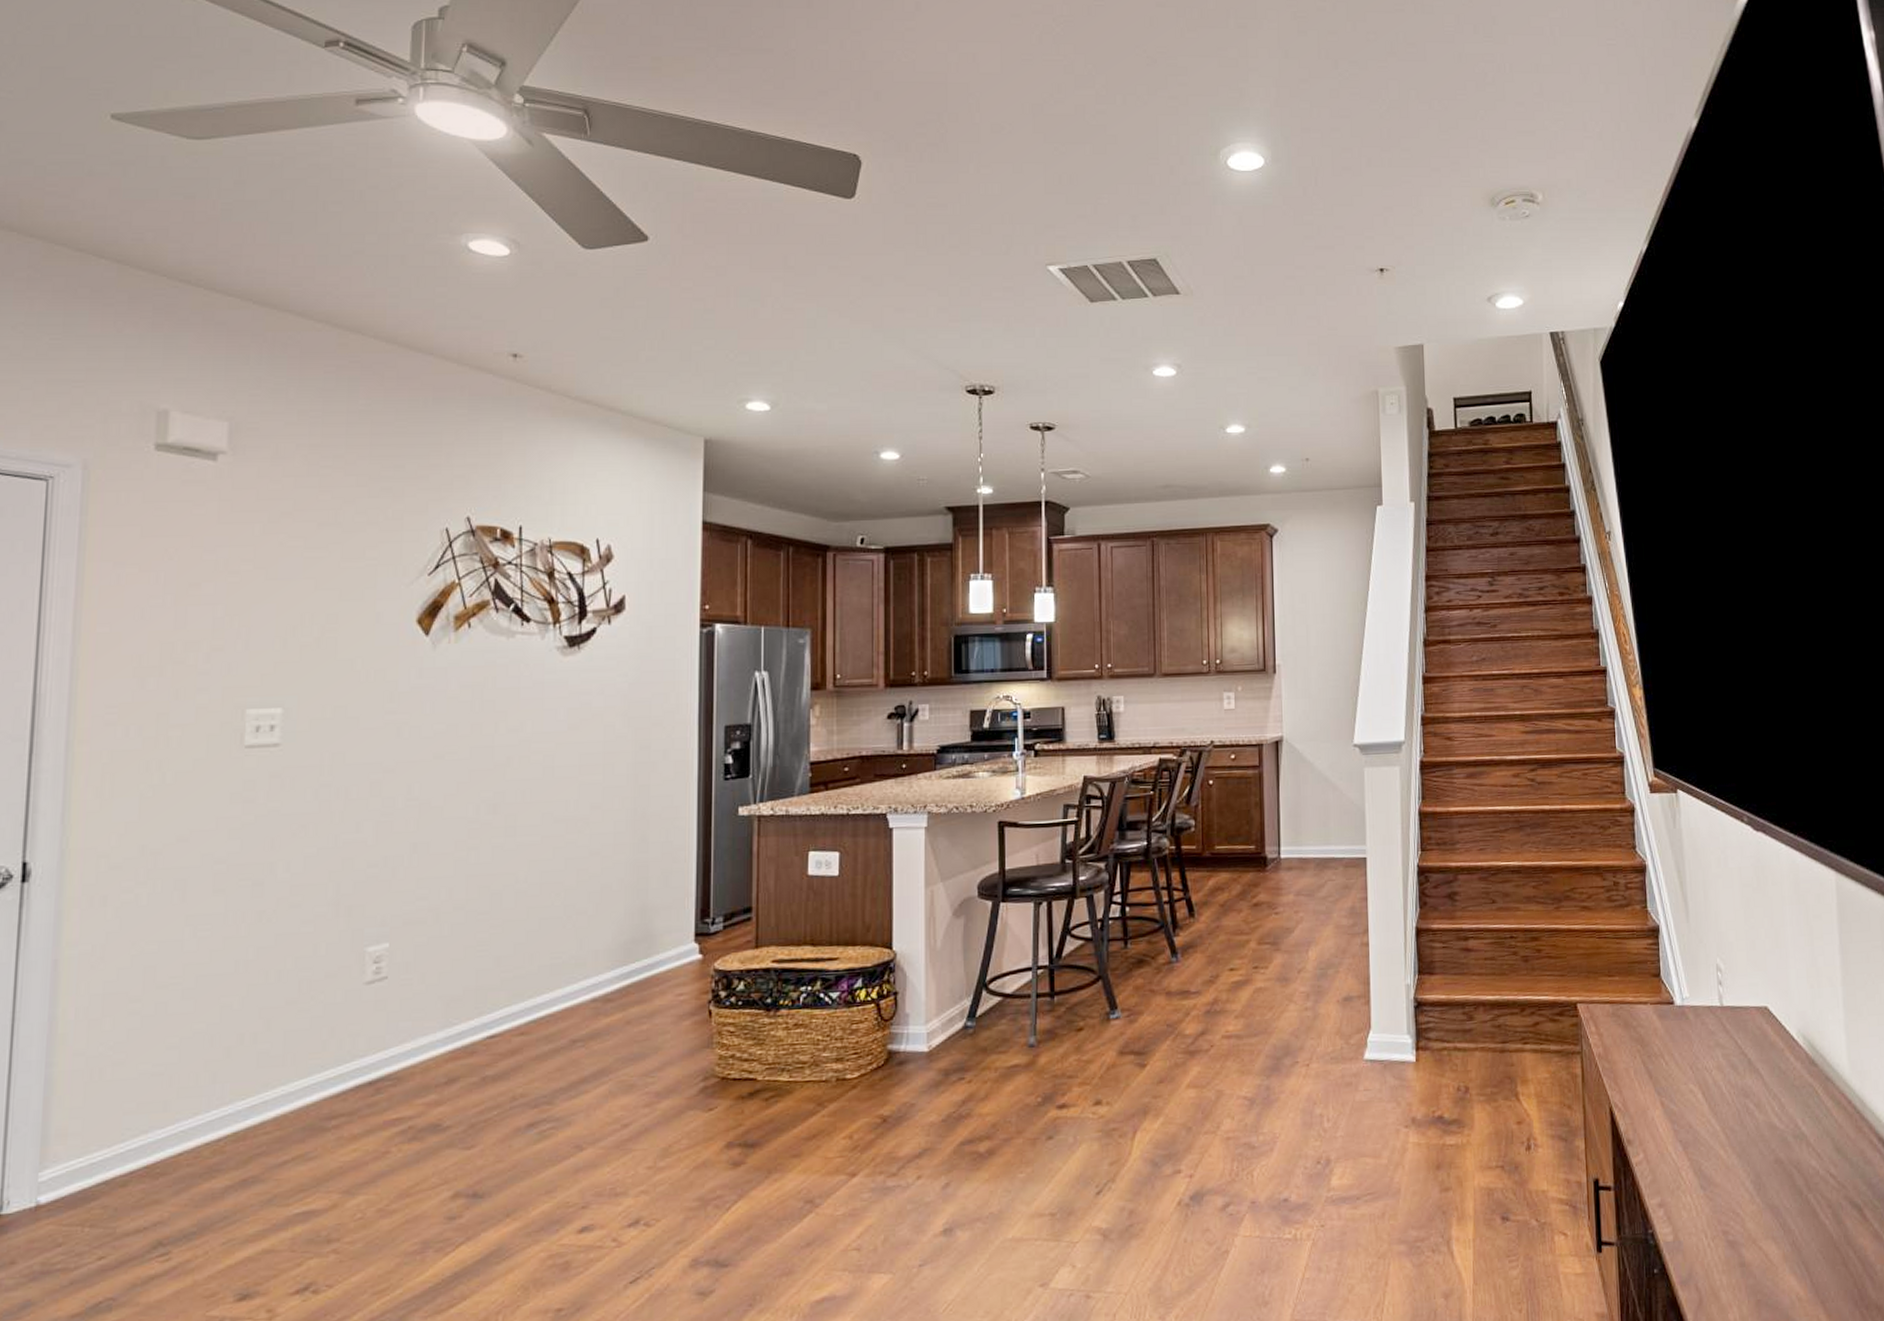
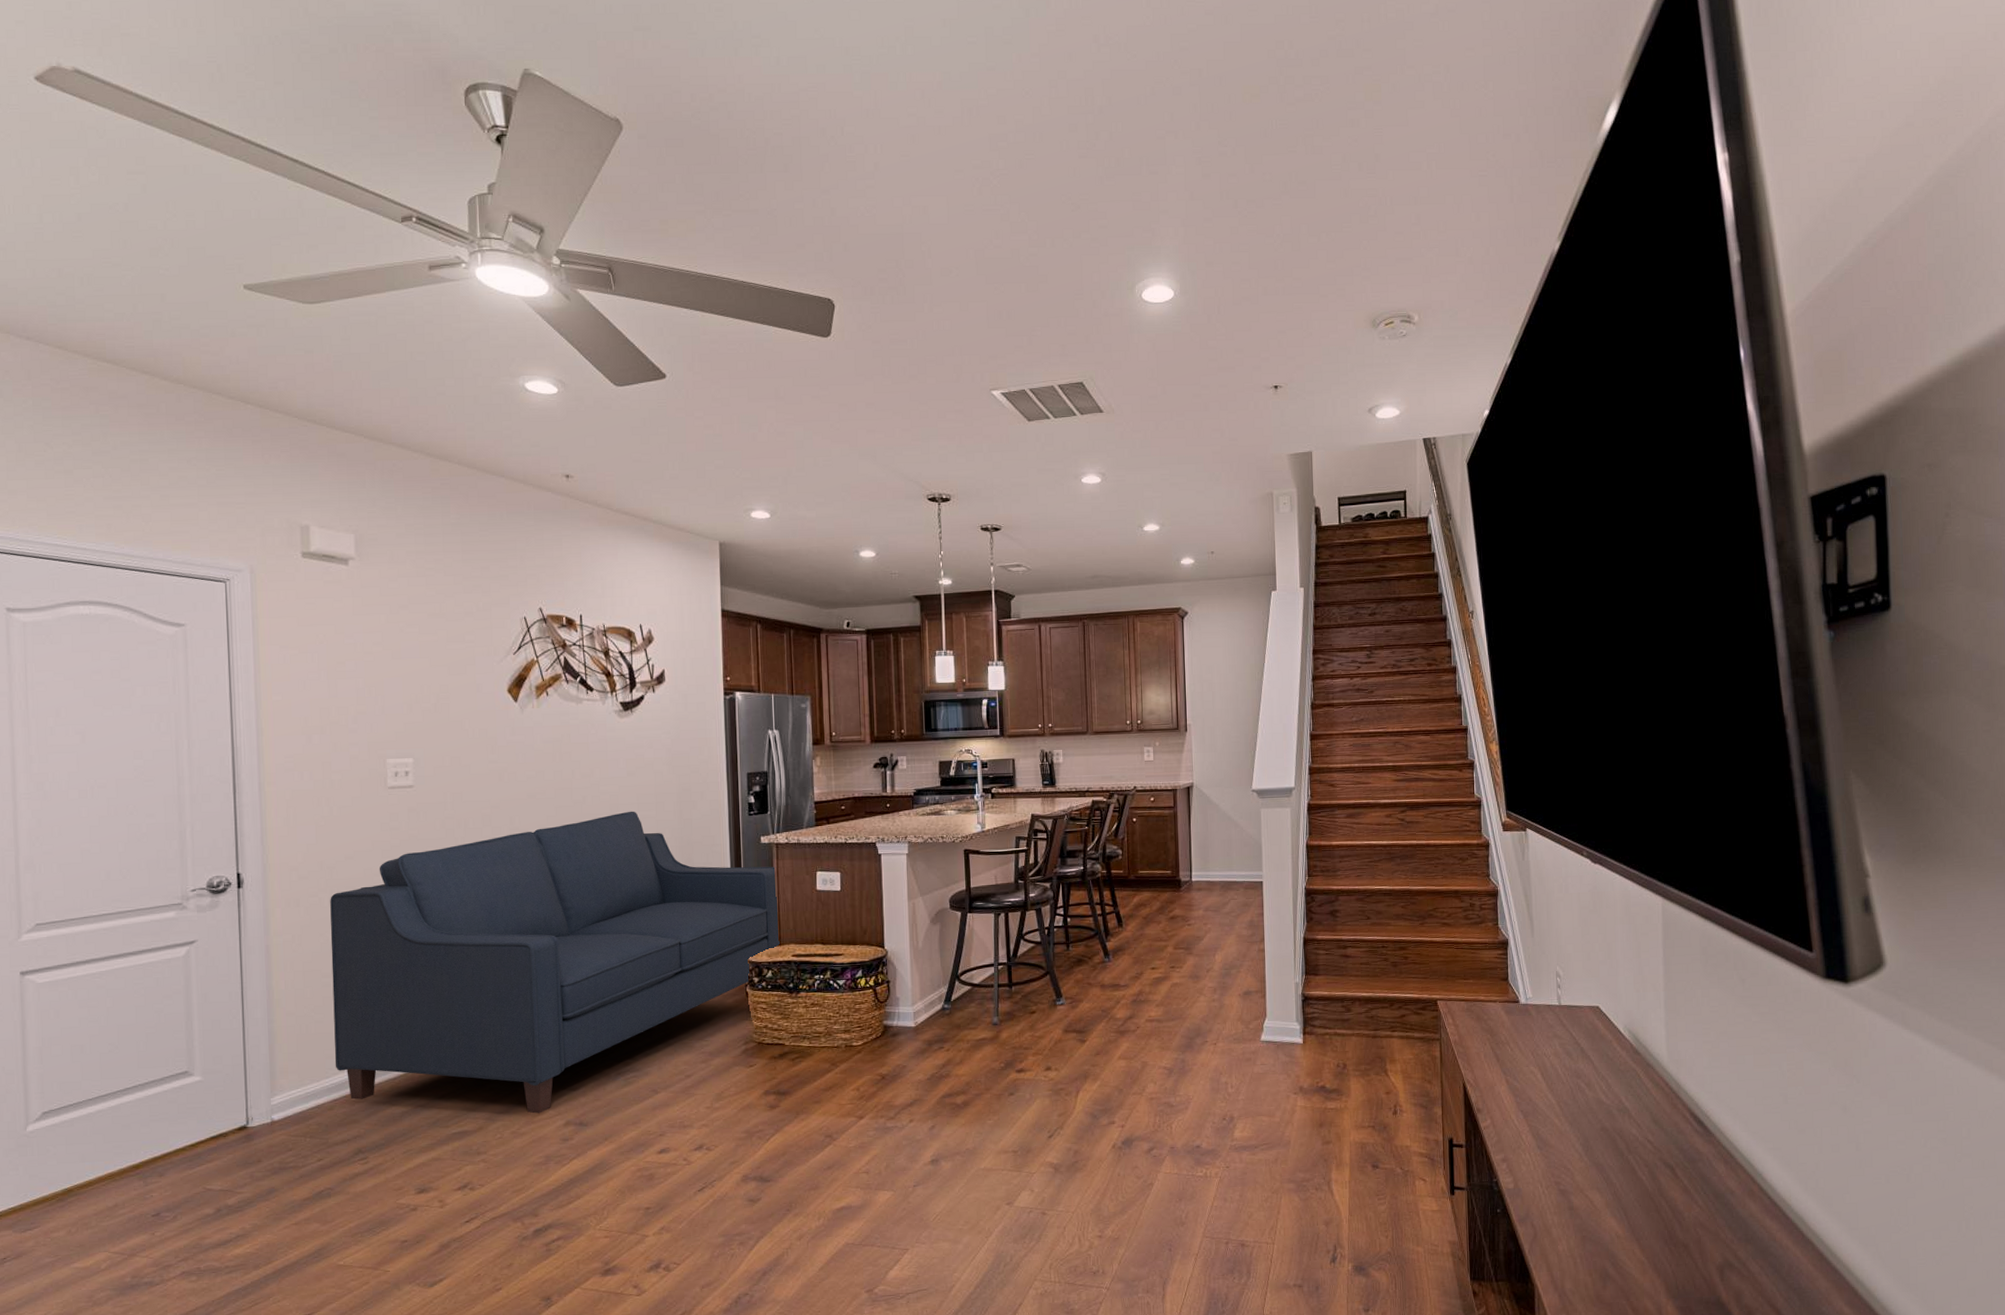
sofa: none [135,775,757,1183] -> present [330,811,780,1114]

